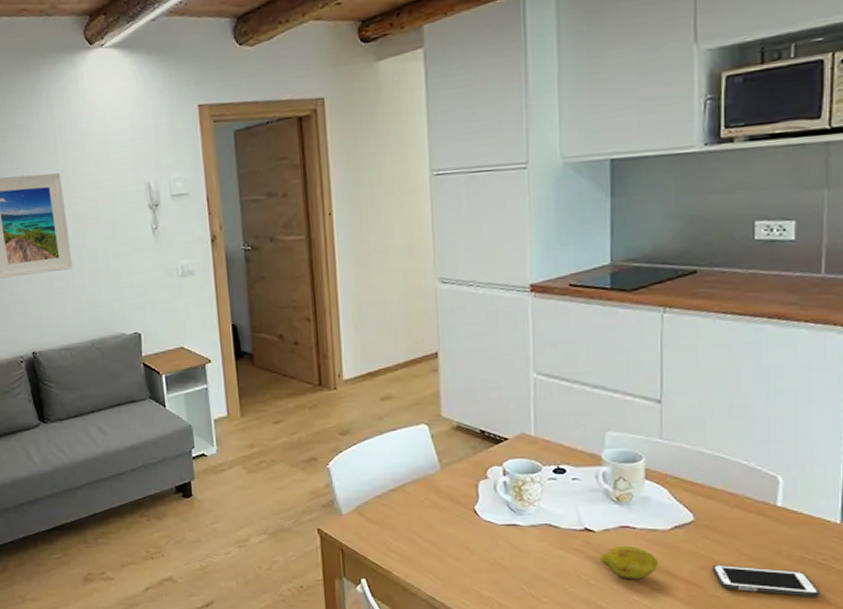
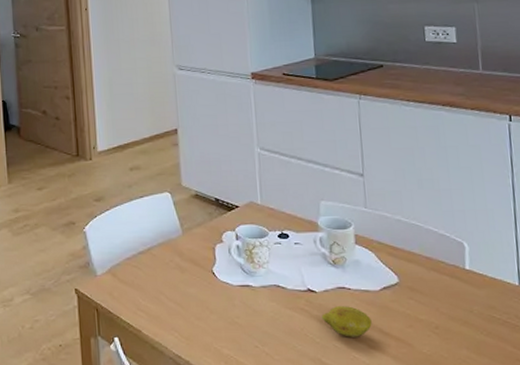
cell phone: present [713,564,820,597] -> none [418,323,510,354]

